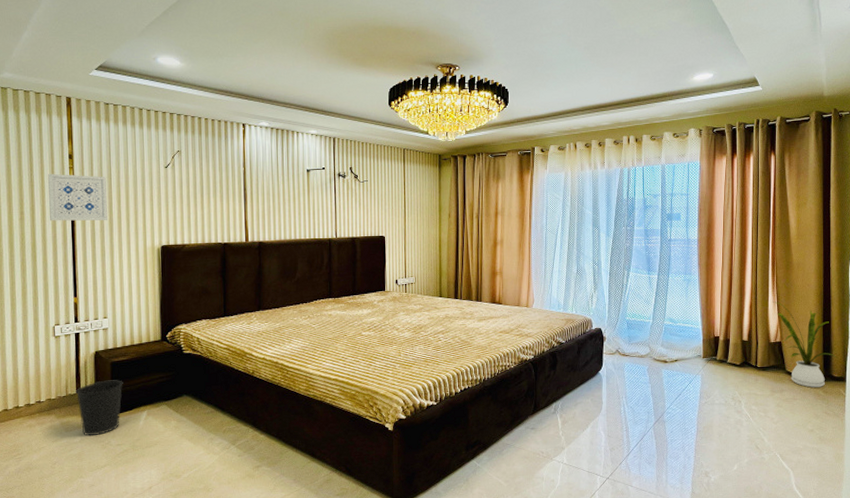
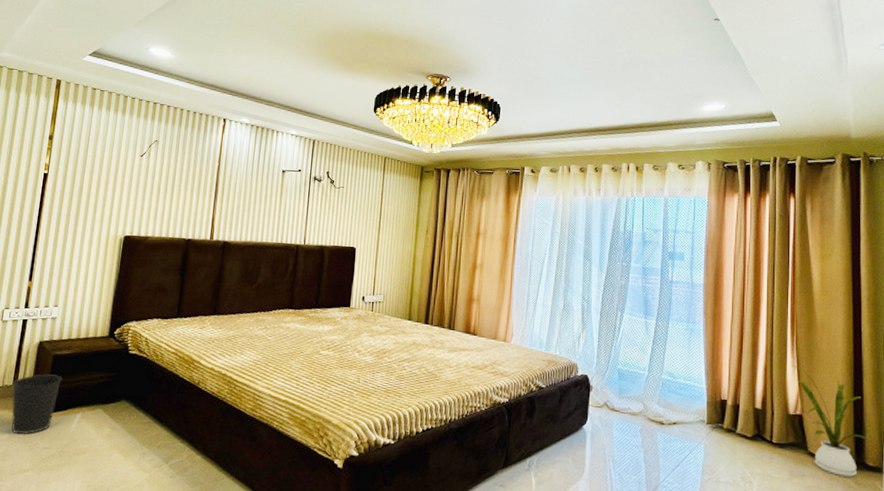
wall art: present [48,173,108,221] -> none [20,152,82,204]

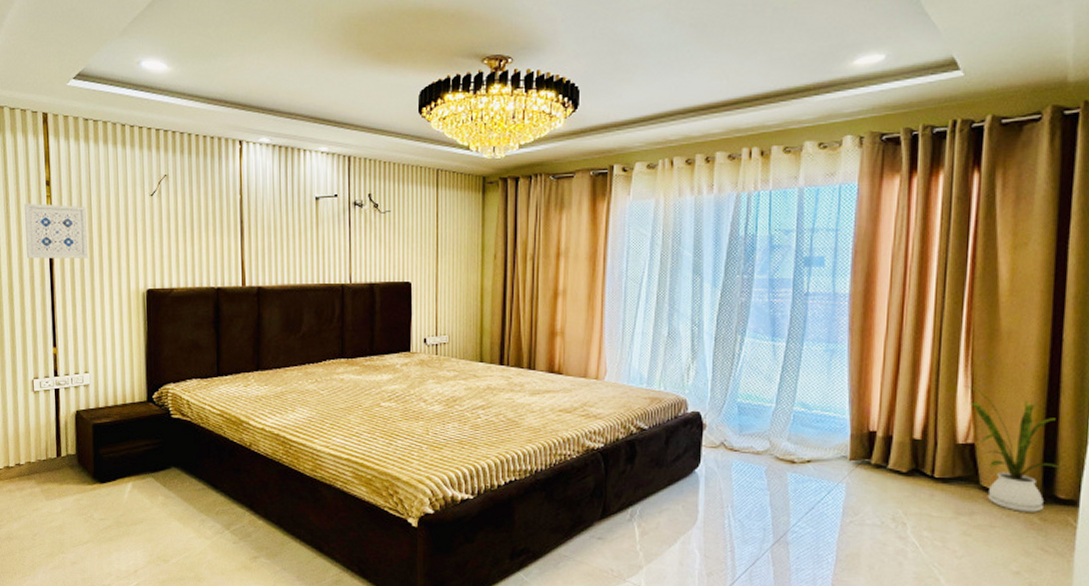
wastebasket: present [11,374,62,435] -> none [57,444,106,507]
wall art: none [20,152,82,204] -> present [24,203,88,259]

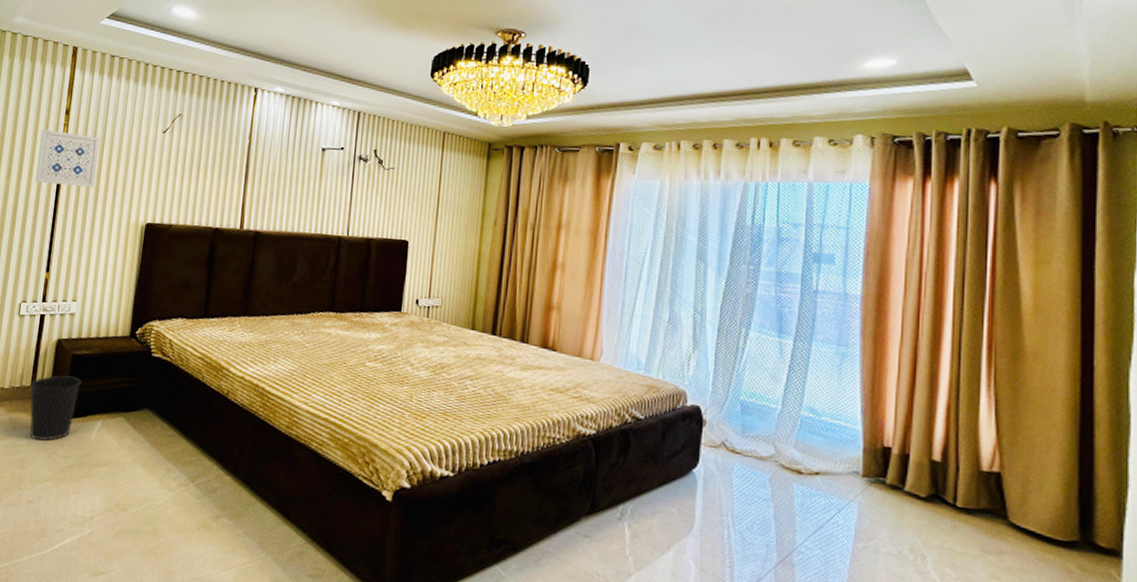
wastebasket: none [57,444,106,507] -> present [30,375,82,441]
house plant: present [964,386,1066,512] -> none [987,407,1106,560]

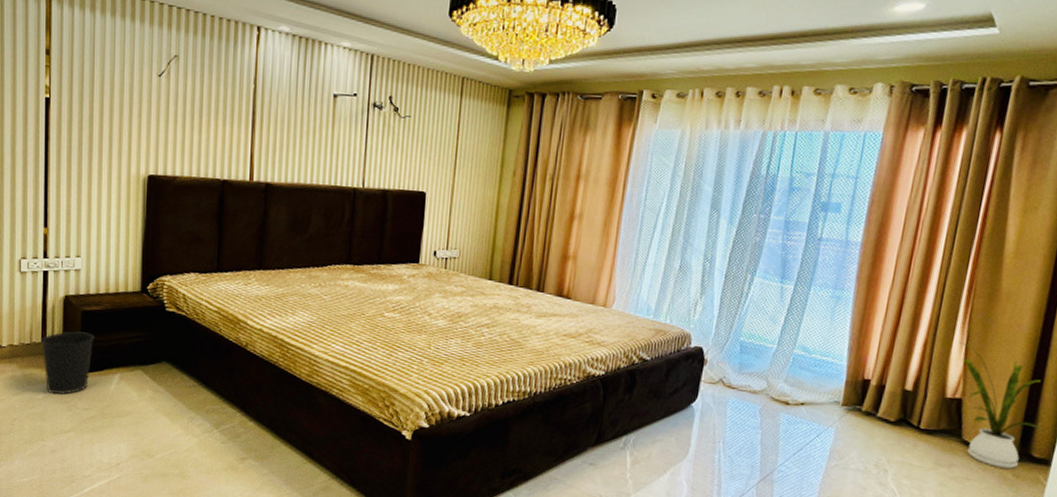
wall art: present [36,129,101,187] -> none [21,71,89,136]
house plant: none [987,407,1106,560] -> present [959,342,1044,469]

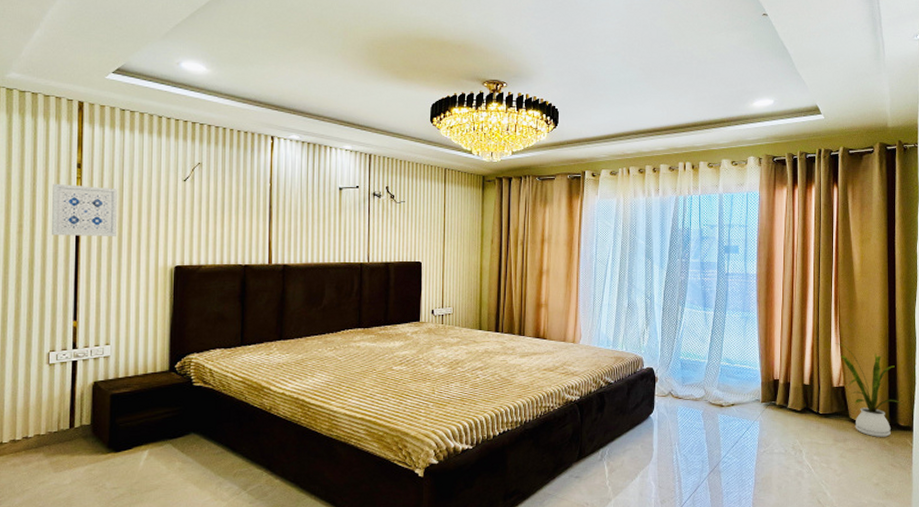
wall art: none [21,71,89,136] -> present [52,183,118,236]
wastebasket: present [42,331,95,395] -> none [69,414,124,478]

